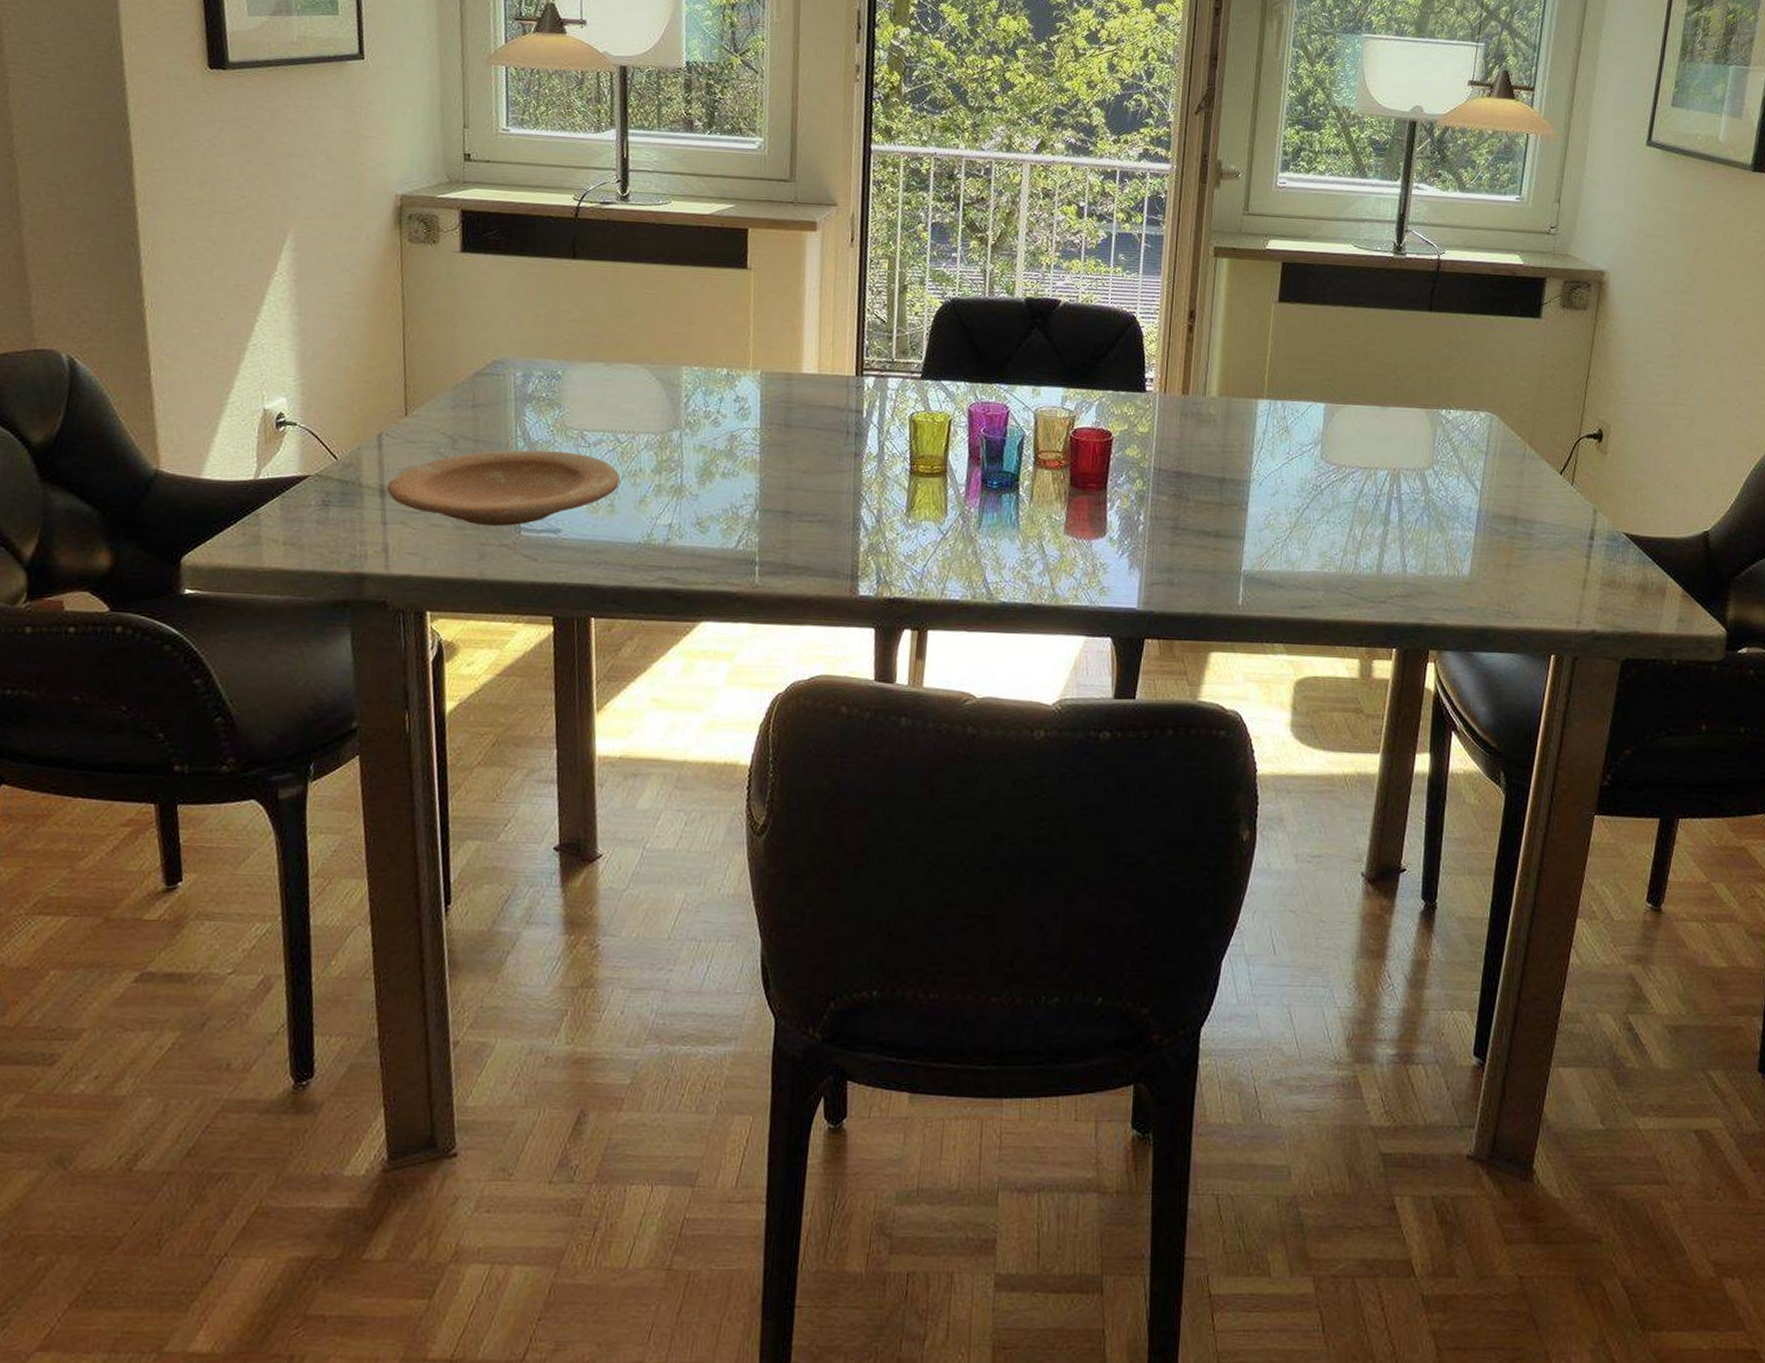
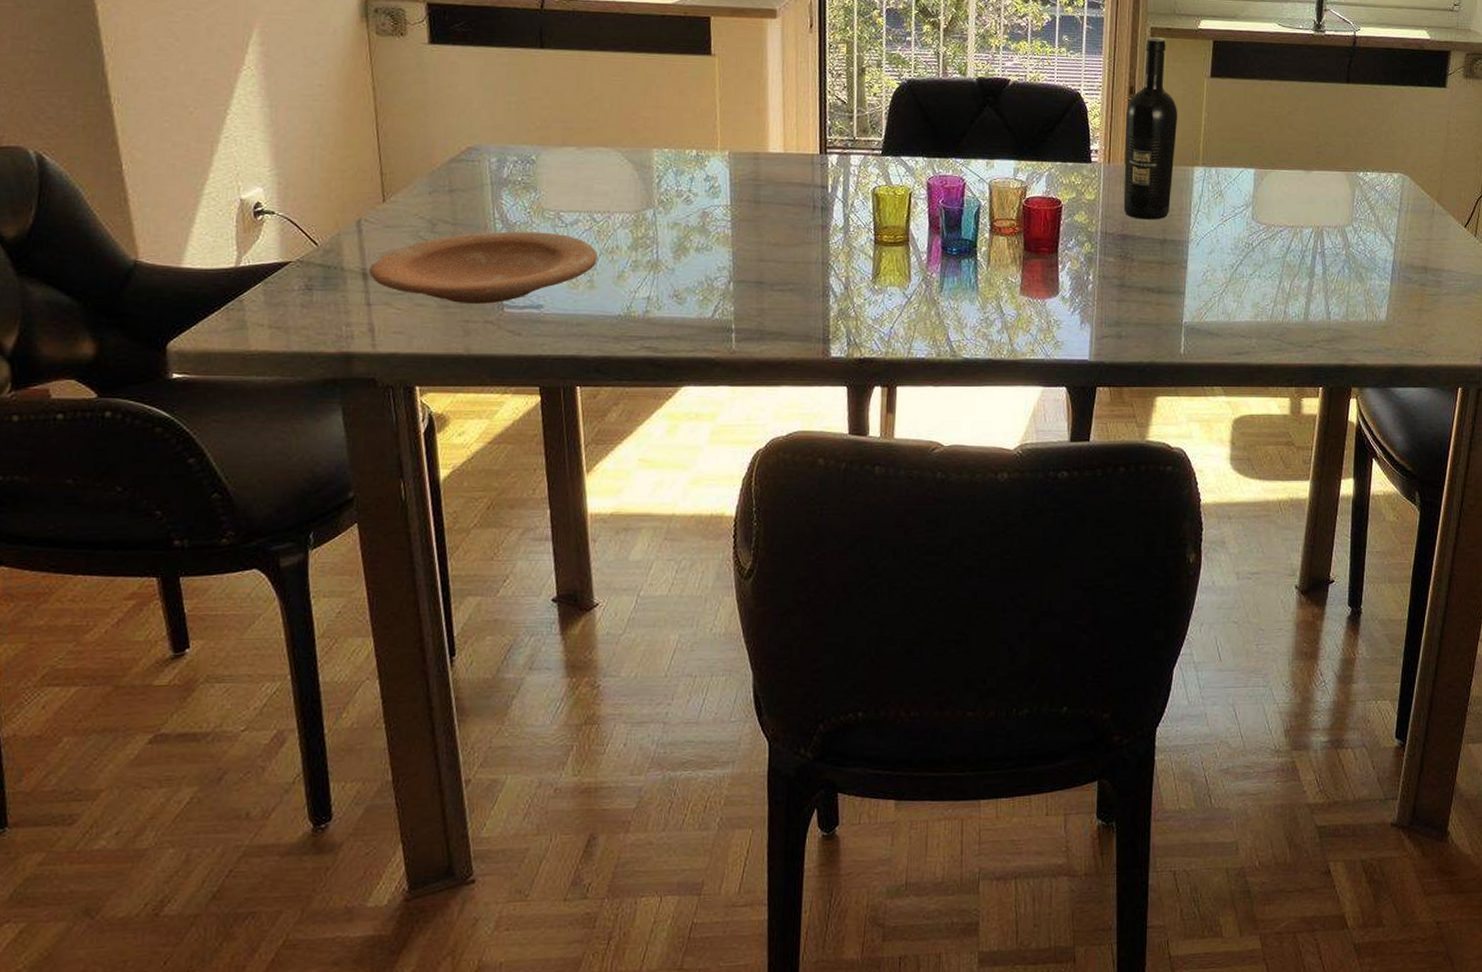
wine bottle: none [1179,259,1242,457] -> present [1123,38,1178,220]

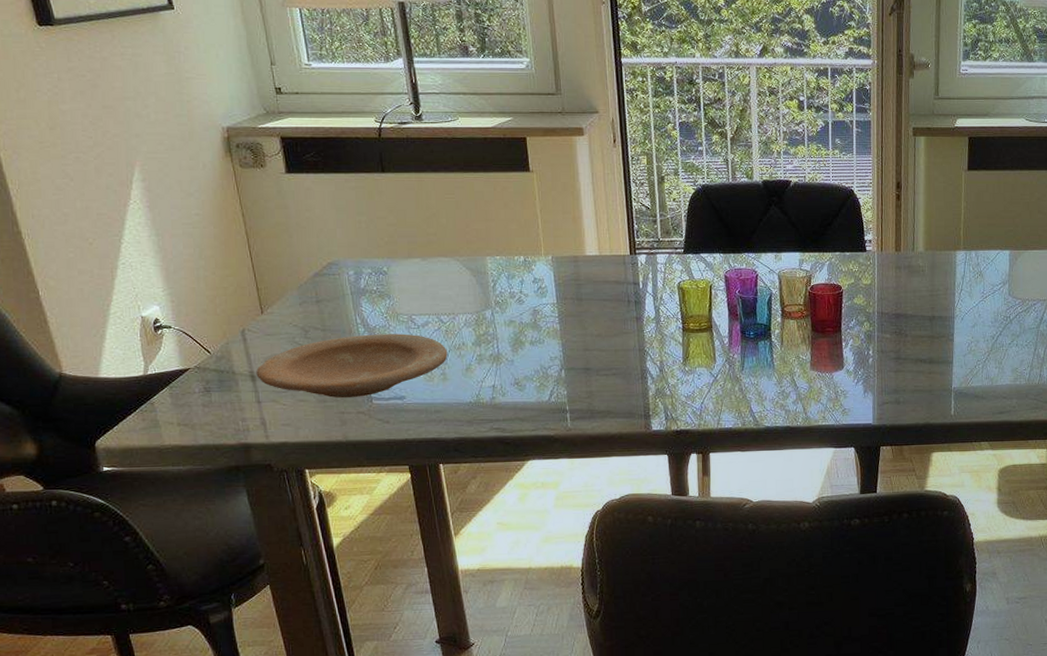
wine bottle: present [1123,38,1178,220] -> none [895,138,941,300]

